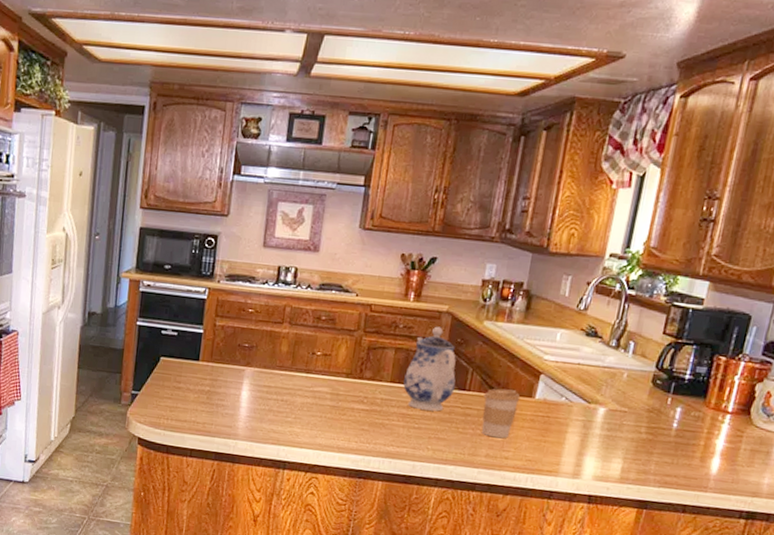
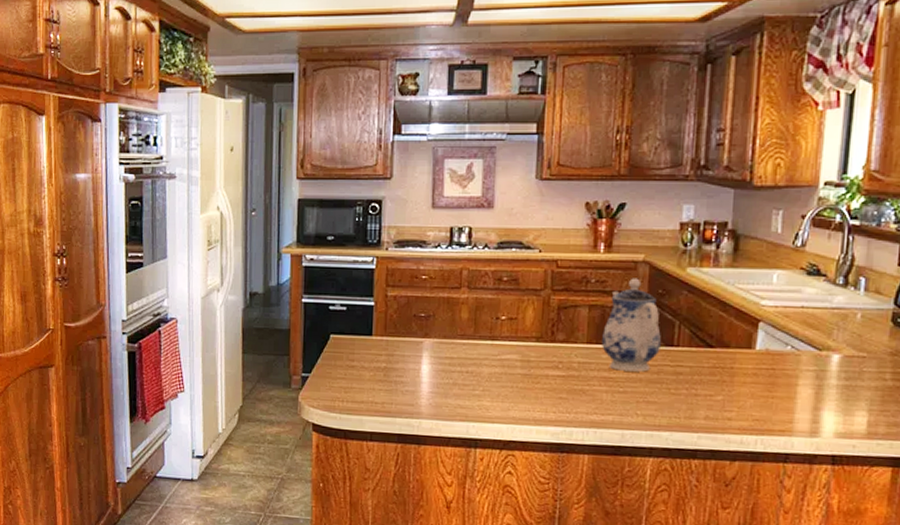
coffee cup: present [481,388,521,438] -> none [695,341,738,397]

